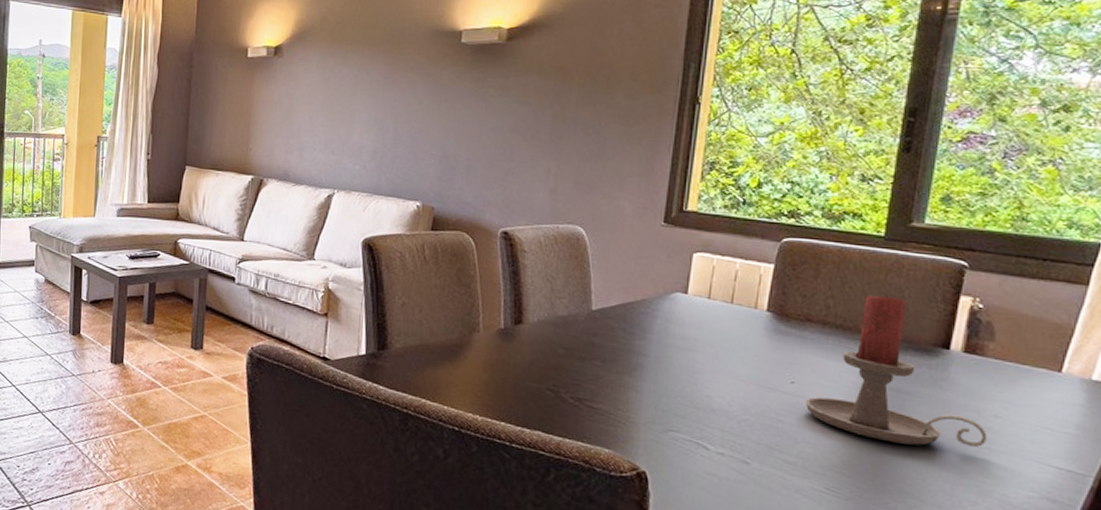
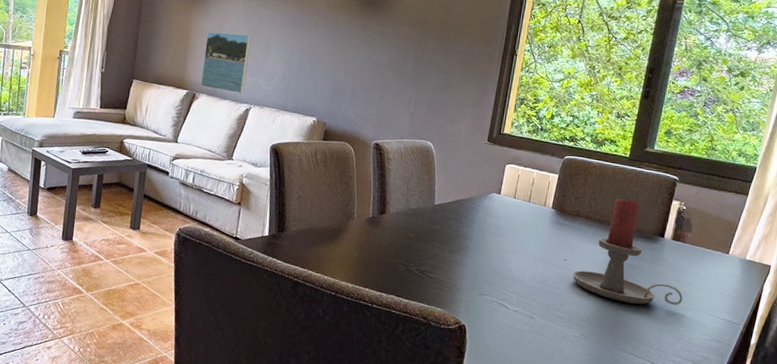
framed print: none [268,101,330,176] -> present [200,31,252,94]

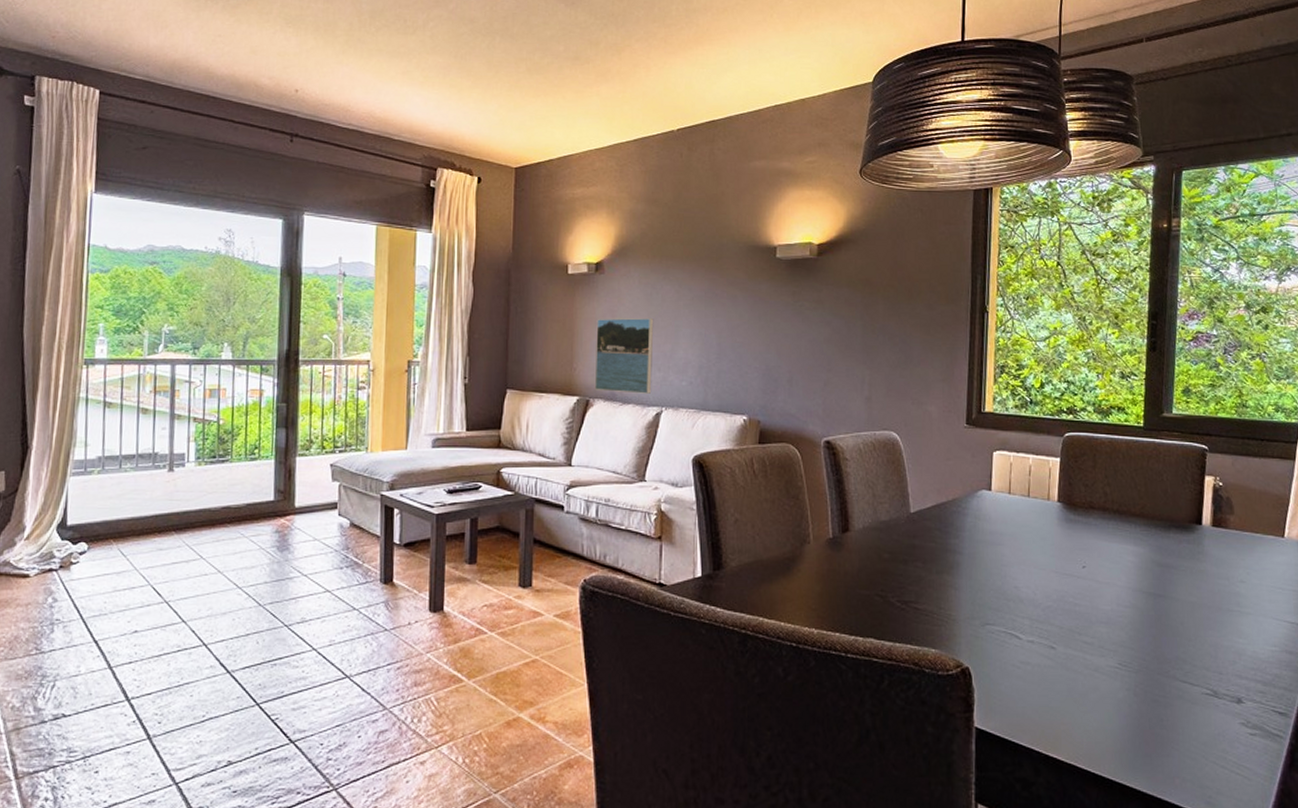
candle holder: present [573,198,683,305] -> none [1096,479,1237,615]

